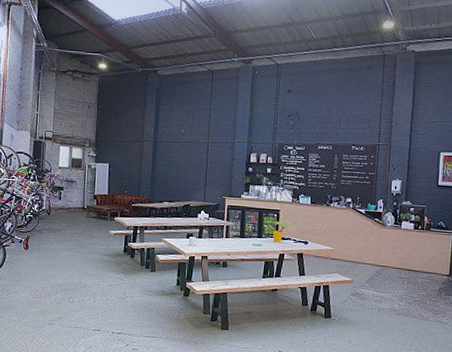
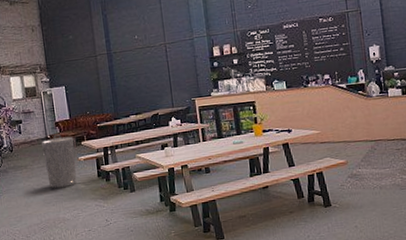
trash can: none [76,206,108,257] -> present [41,134,77,189]

